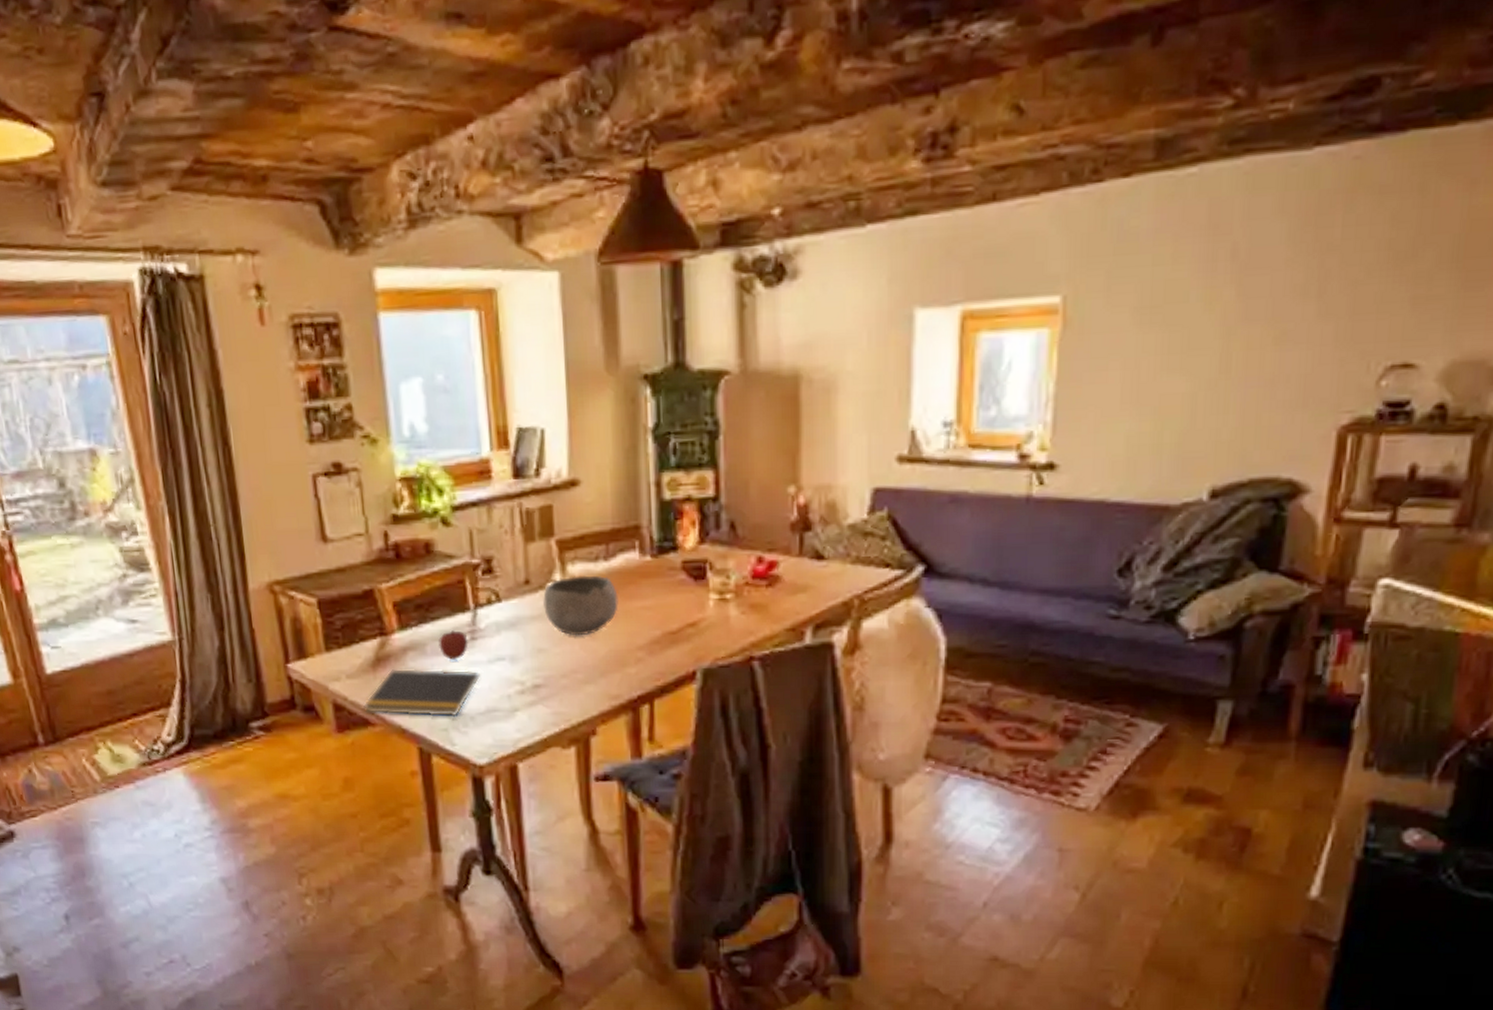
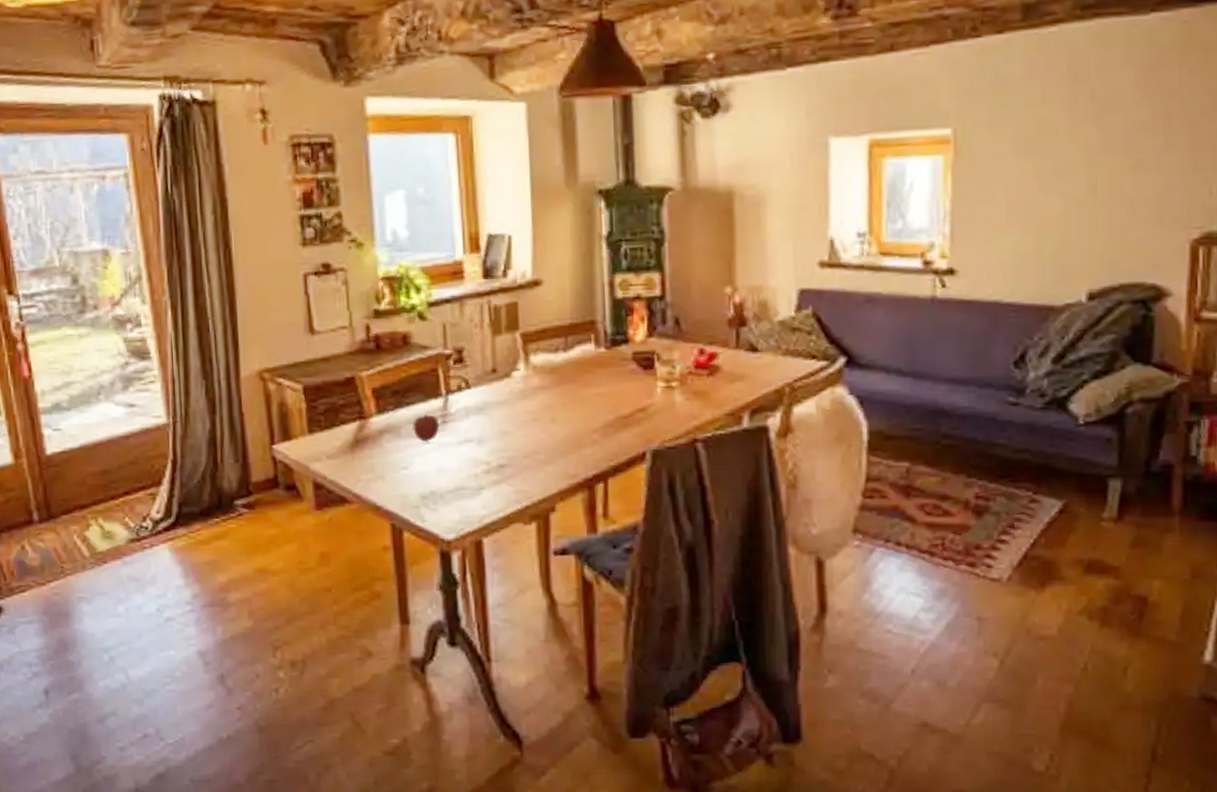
notepad: present [363,668,481,717] -> none [341,449,451,495]
bowl: present [543,575,618,636] -> none [508,365,576,420]

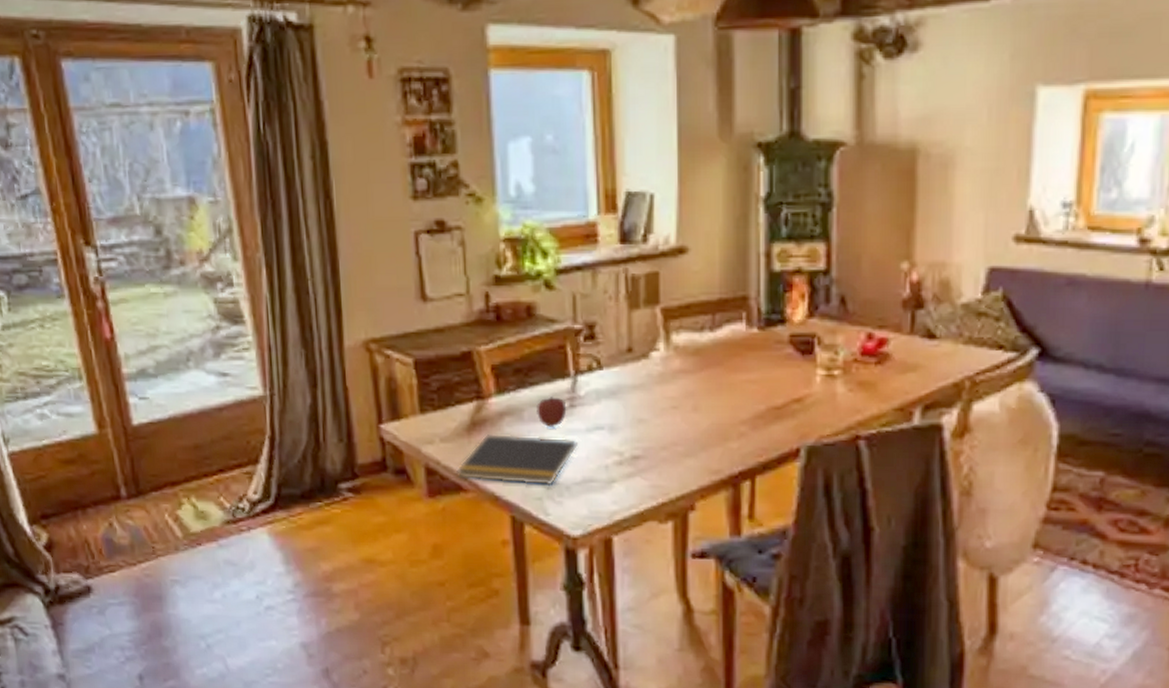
notepad: none [341,449,451,495] -> present [456,433,579,486]

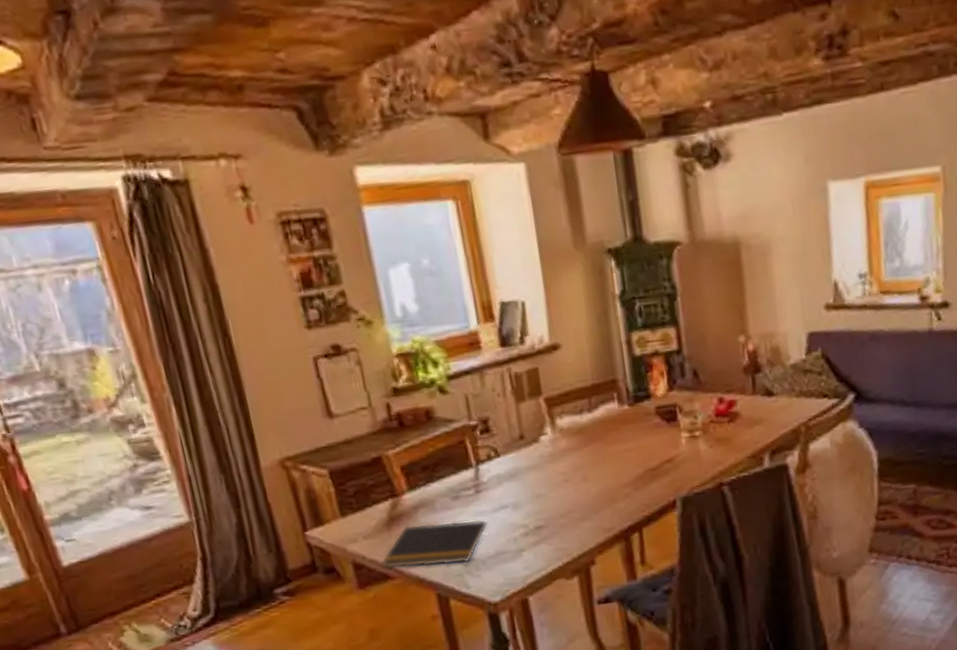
fruit: present [537,397,567,427] -> none [446,486,474,513]

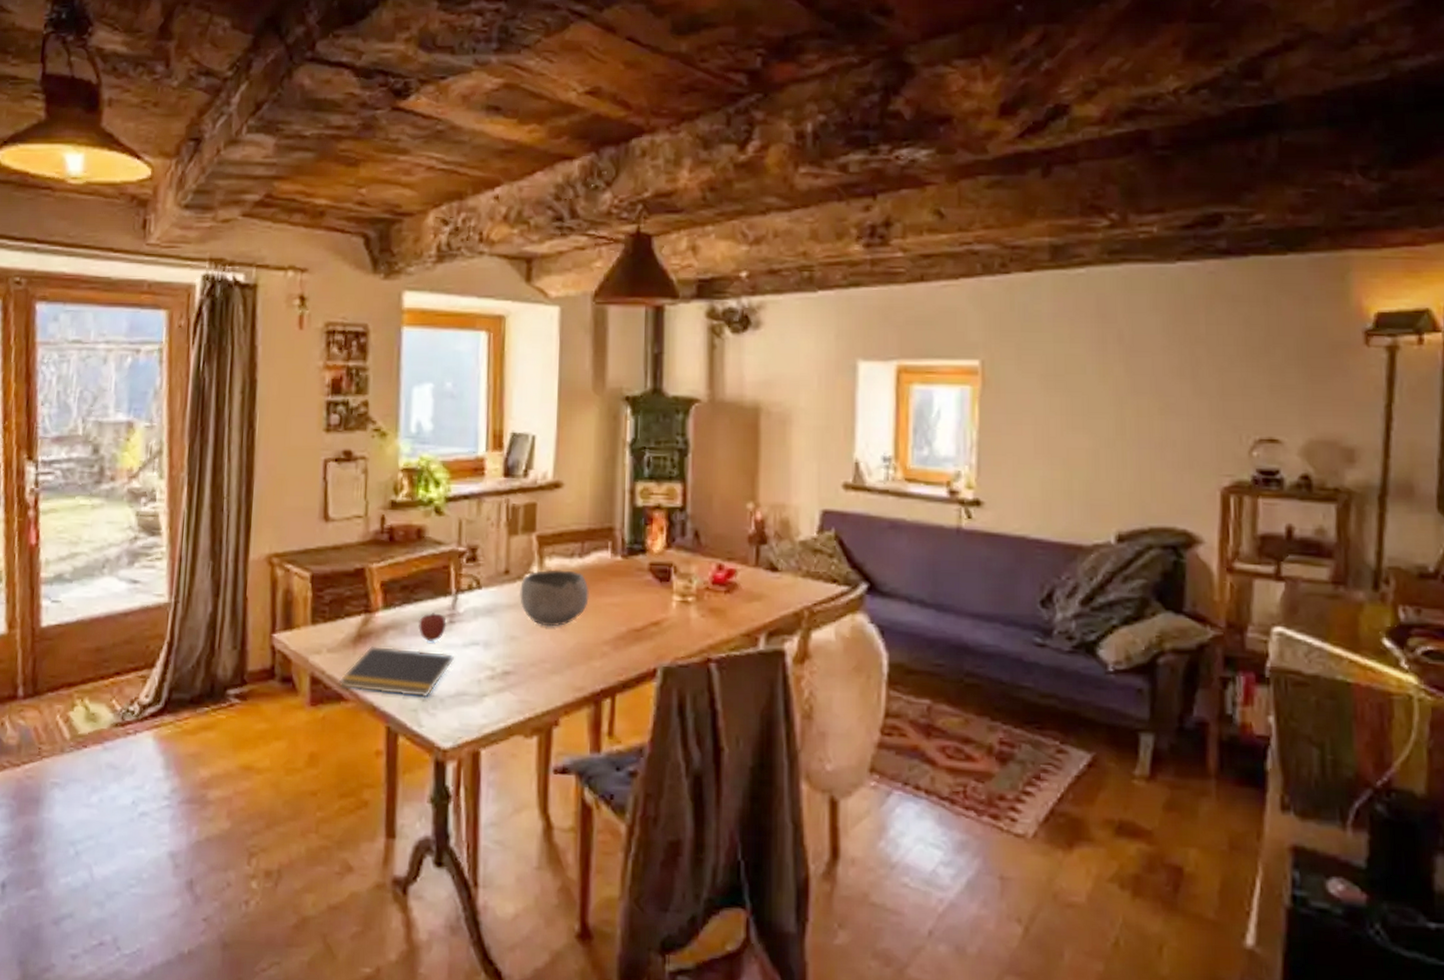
fruit: none [446,486,474,513] -> present [419,613,447,642]
bowl: none [537,426,604,481] -> present [520,569,589,627]

